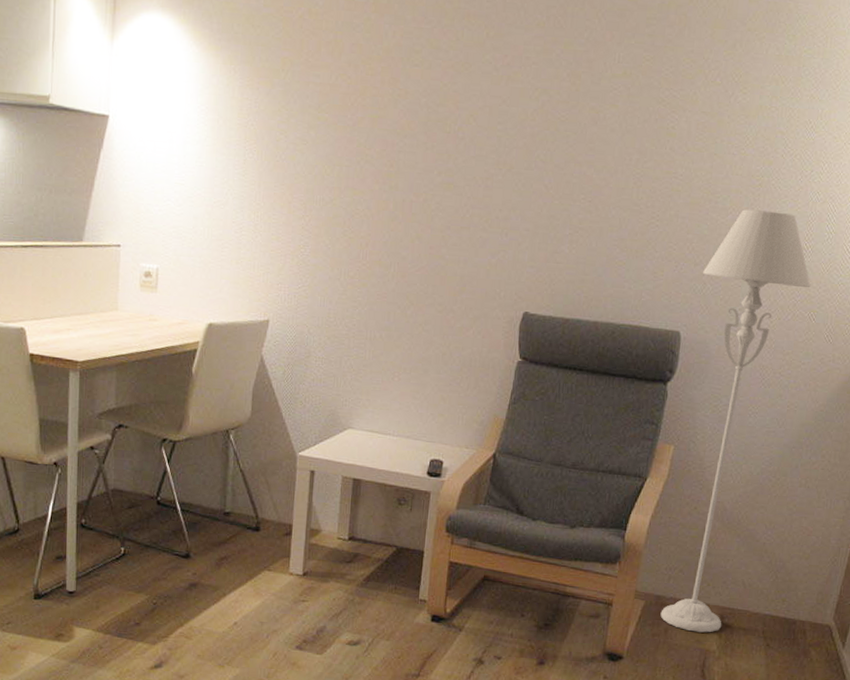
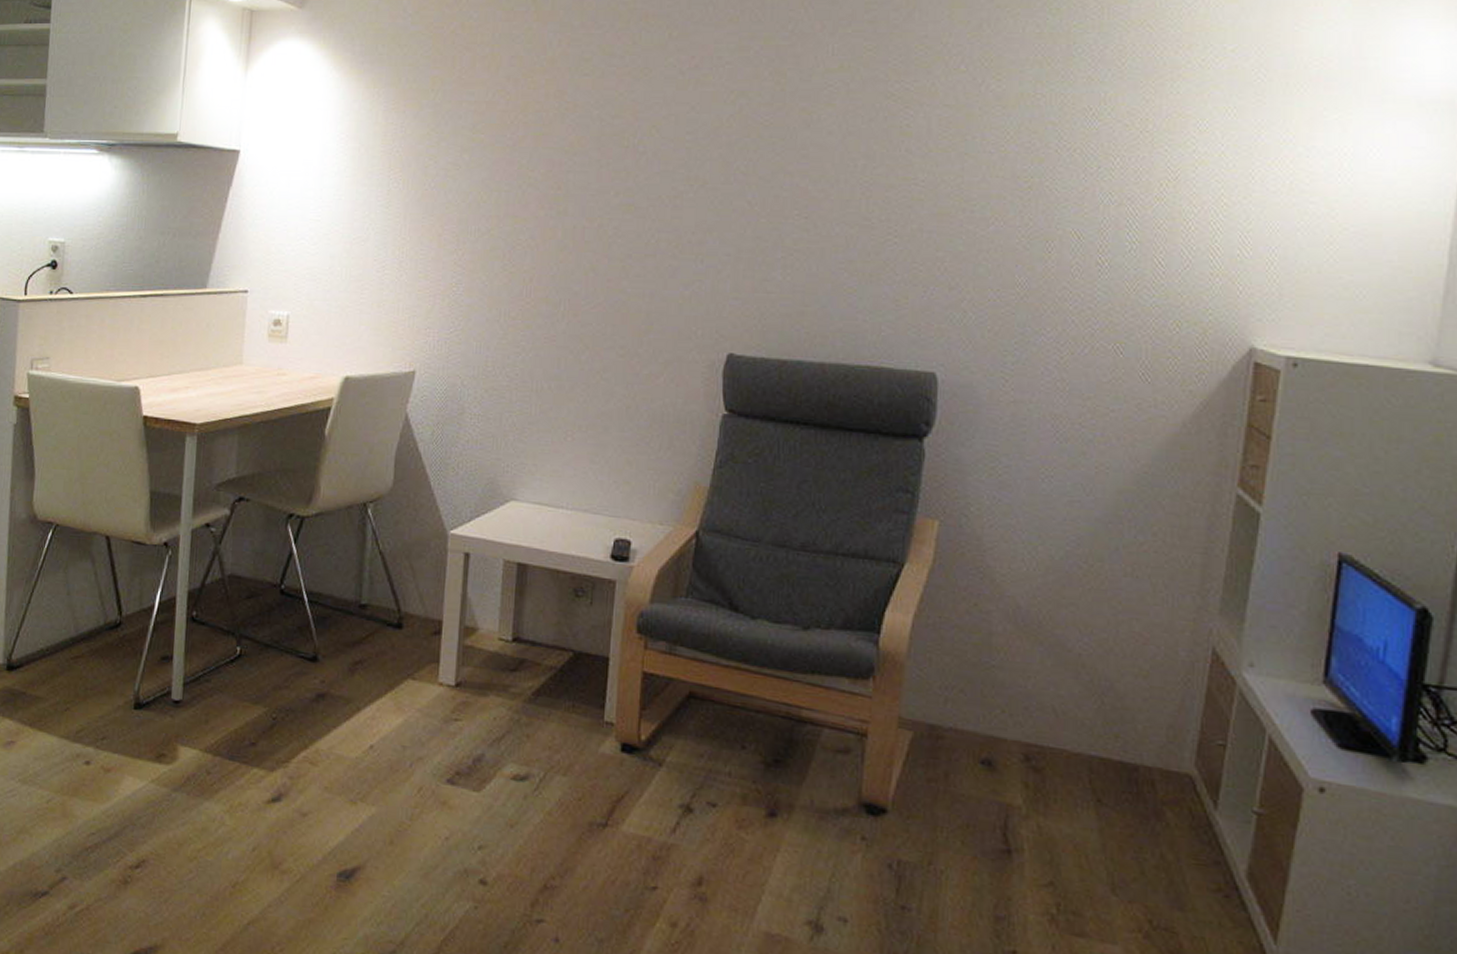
floor lamp: present [660,209,811,633] -> none [936,218,1112,780]

